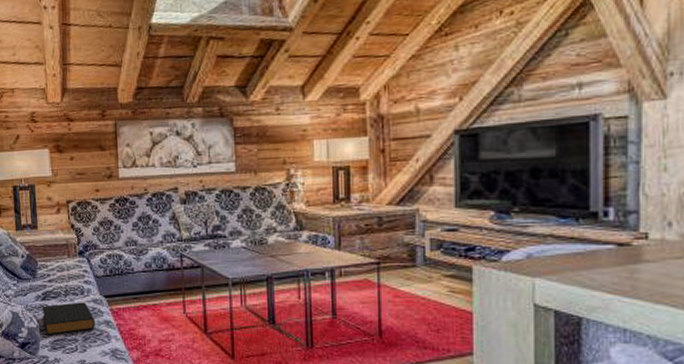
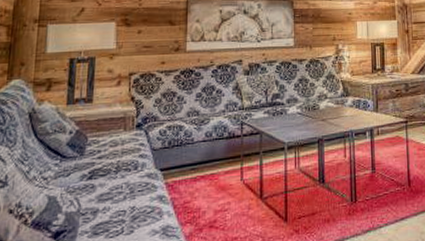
hardback book: present [42,302,95,335] -> none [85,177,147,219]

